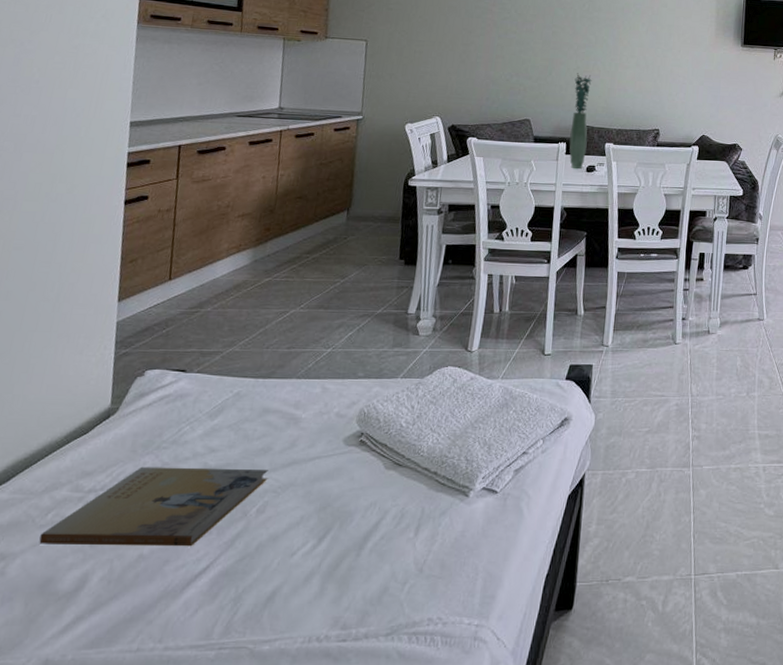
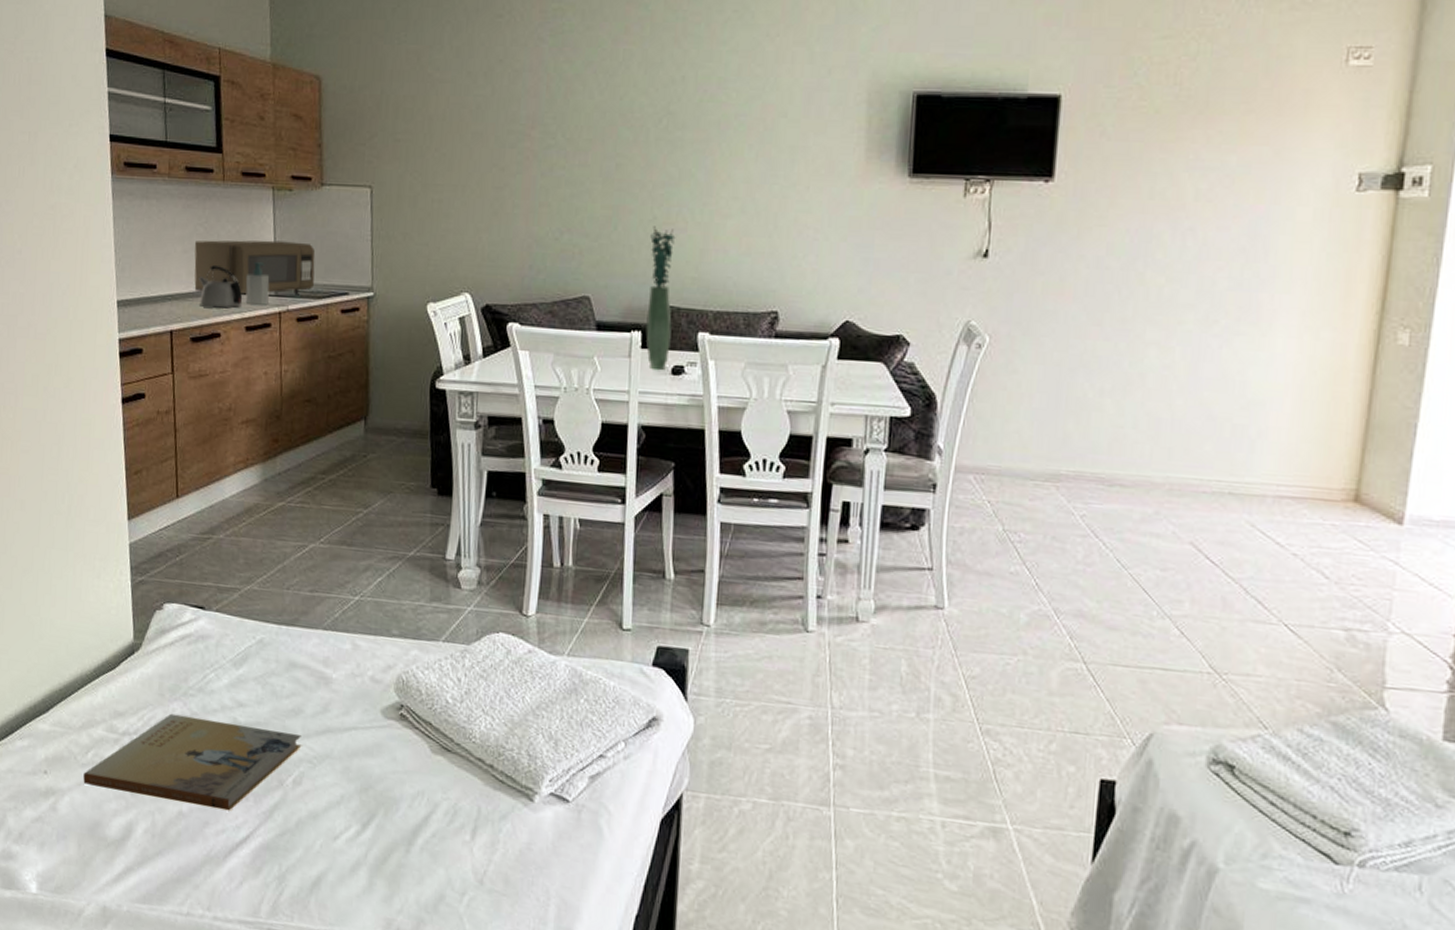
microwave: none [205,76,316,117] -> present [194,240,315,295]
kettle: none [209,95,249,128] -> present [199,265,242,309]
soap bottle: none [251,93,274,126] -> present [245,262,270,307]

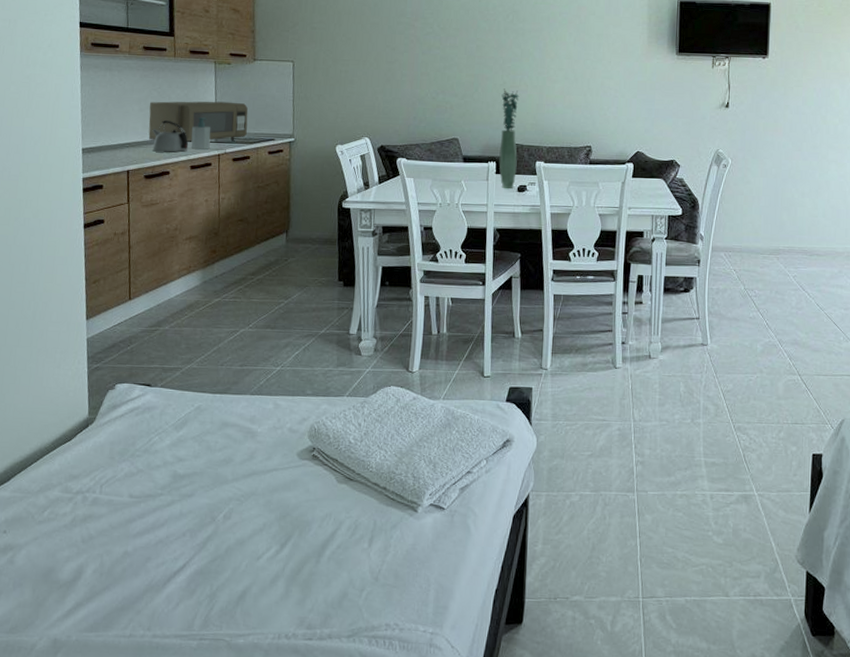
book: present [83,713,302,811] -> none [39,472,232,547]

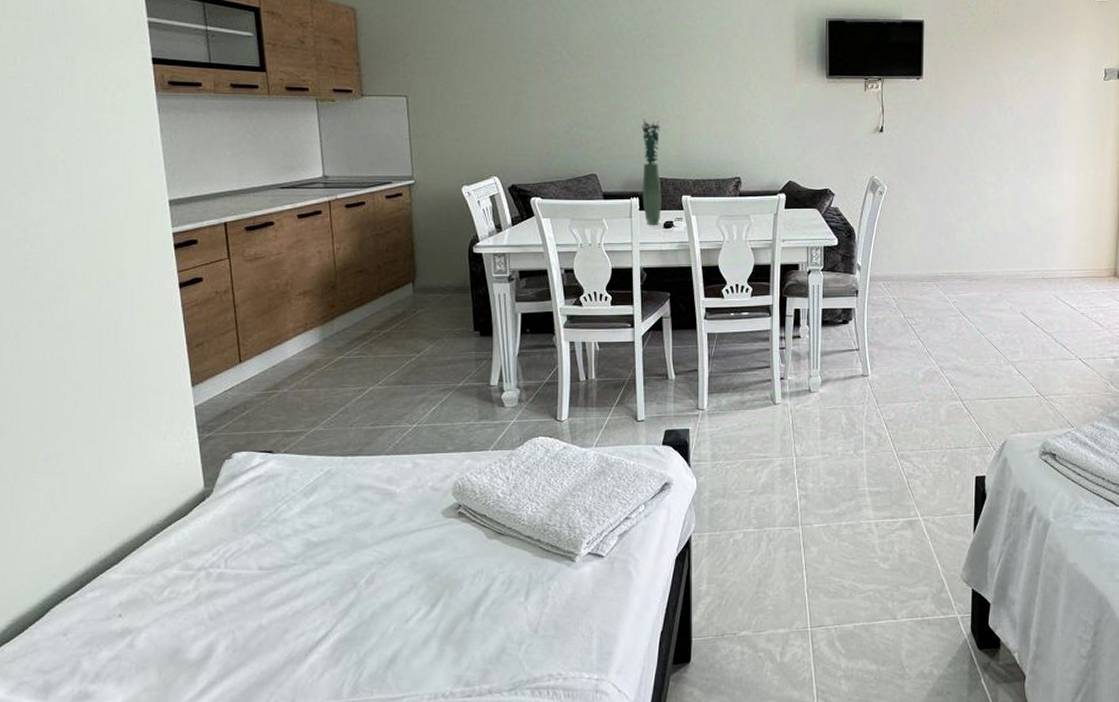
microwave: present [148,101,248,142] -> none [244,142,360,188]
kettle: present [152,120,188,153] -> none [250,166,292,202]
soap bottle: present [191,117,211,150] -> none [295,161,318,197]

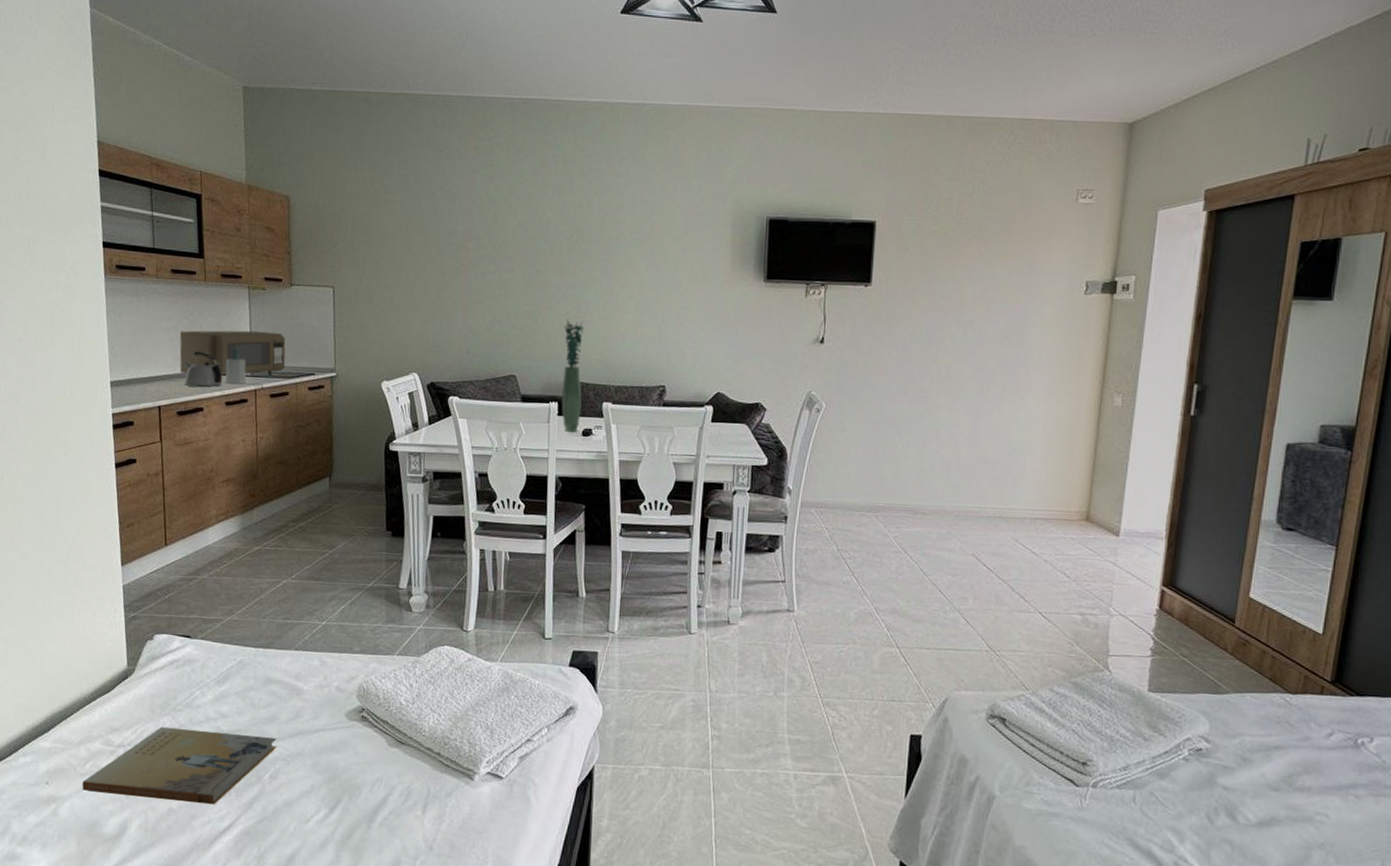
book: none [160,543,372,619] -> present [82,726,277,805]
microwave: none [244,142,360,188] -> present [180,330,286,376]
kettle: none [250,166,292,202] -> present [184,351,222,388]
soap bottle: none [295,161,318,197] -> present [225,348,246,385]

